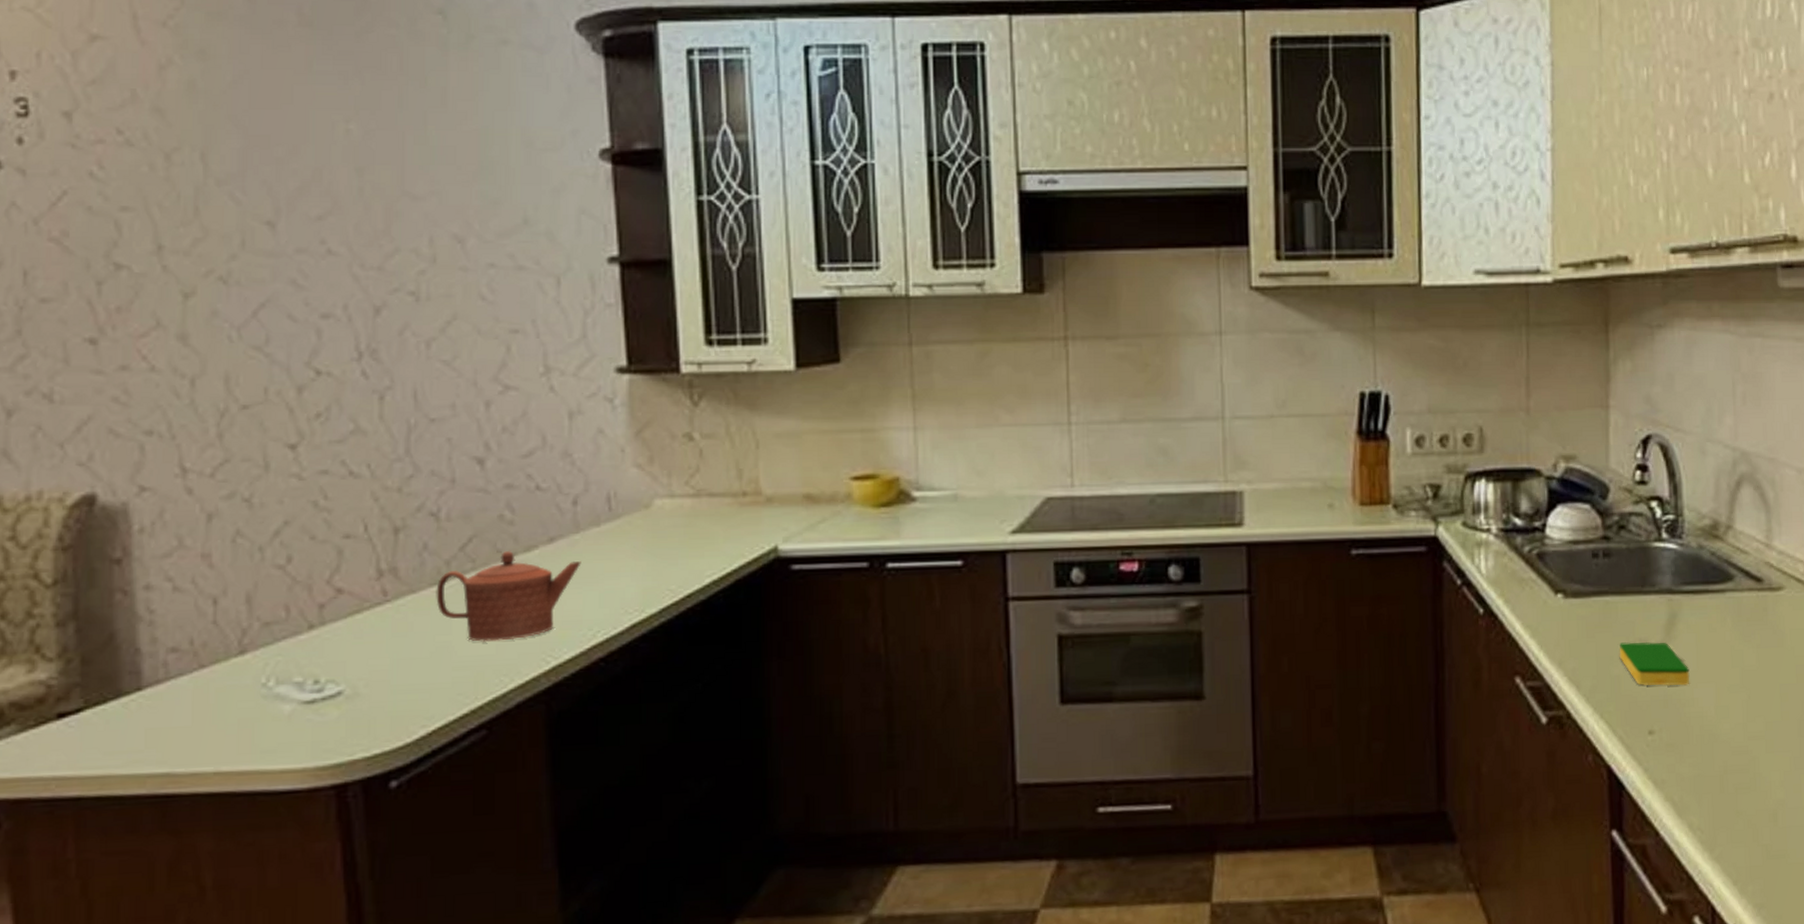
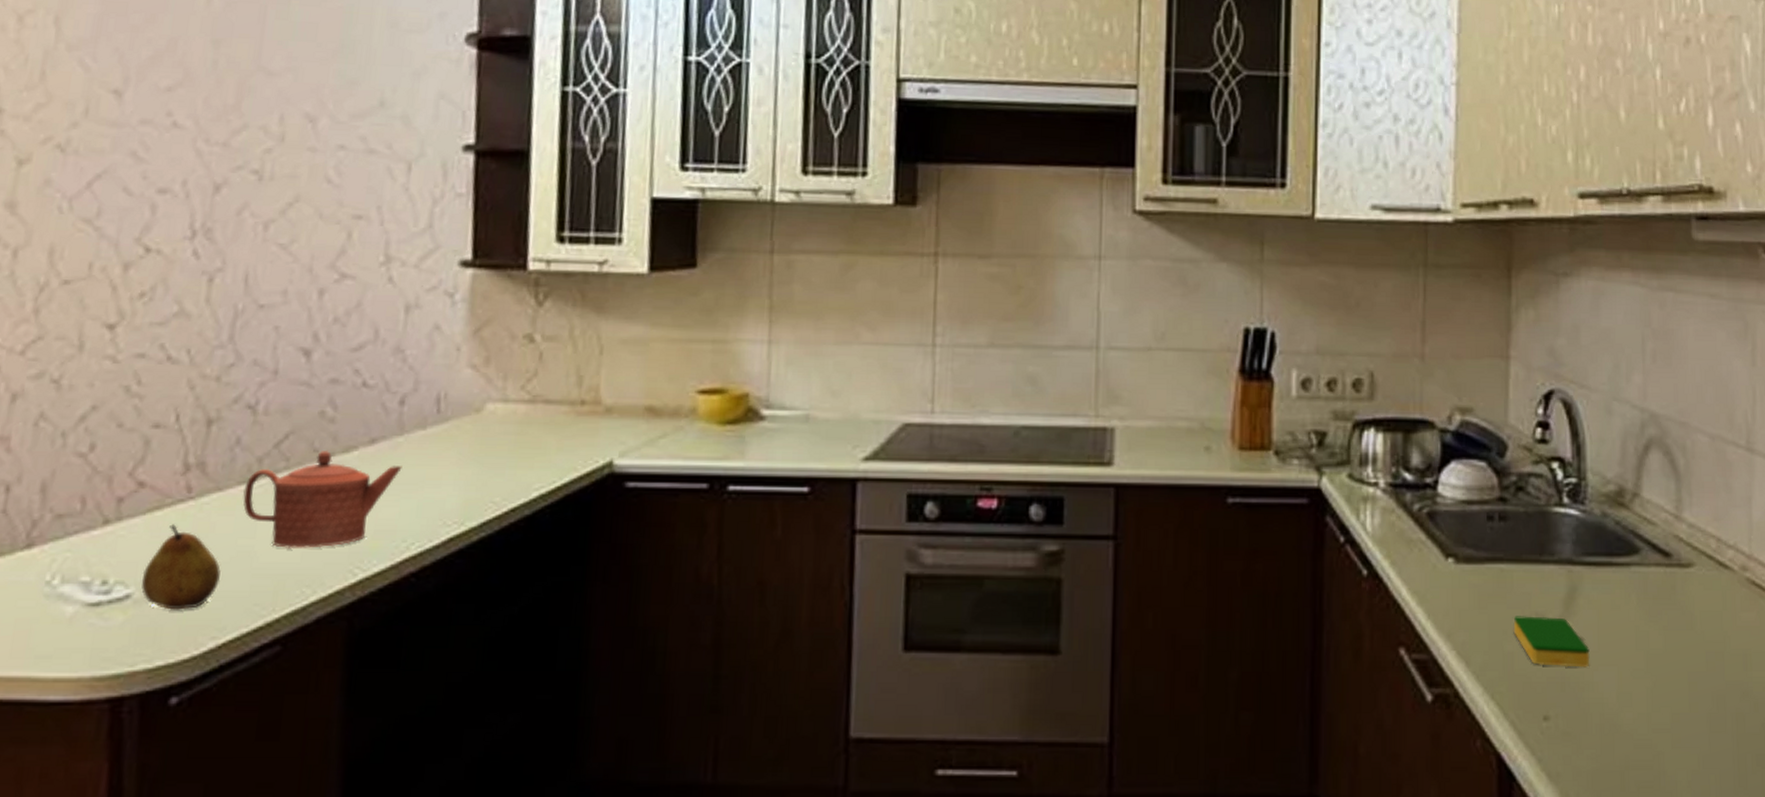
fruit: none [350,626,424,703] -> present [141,524,221,610]

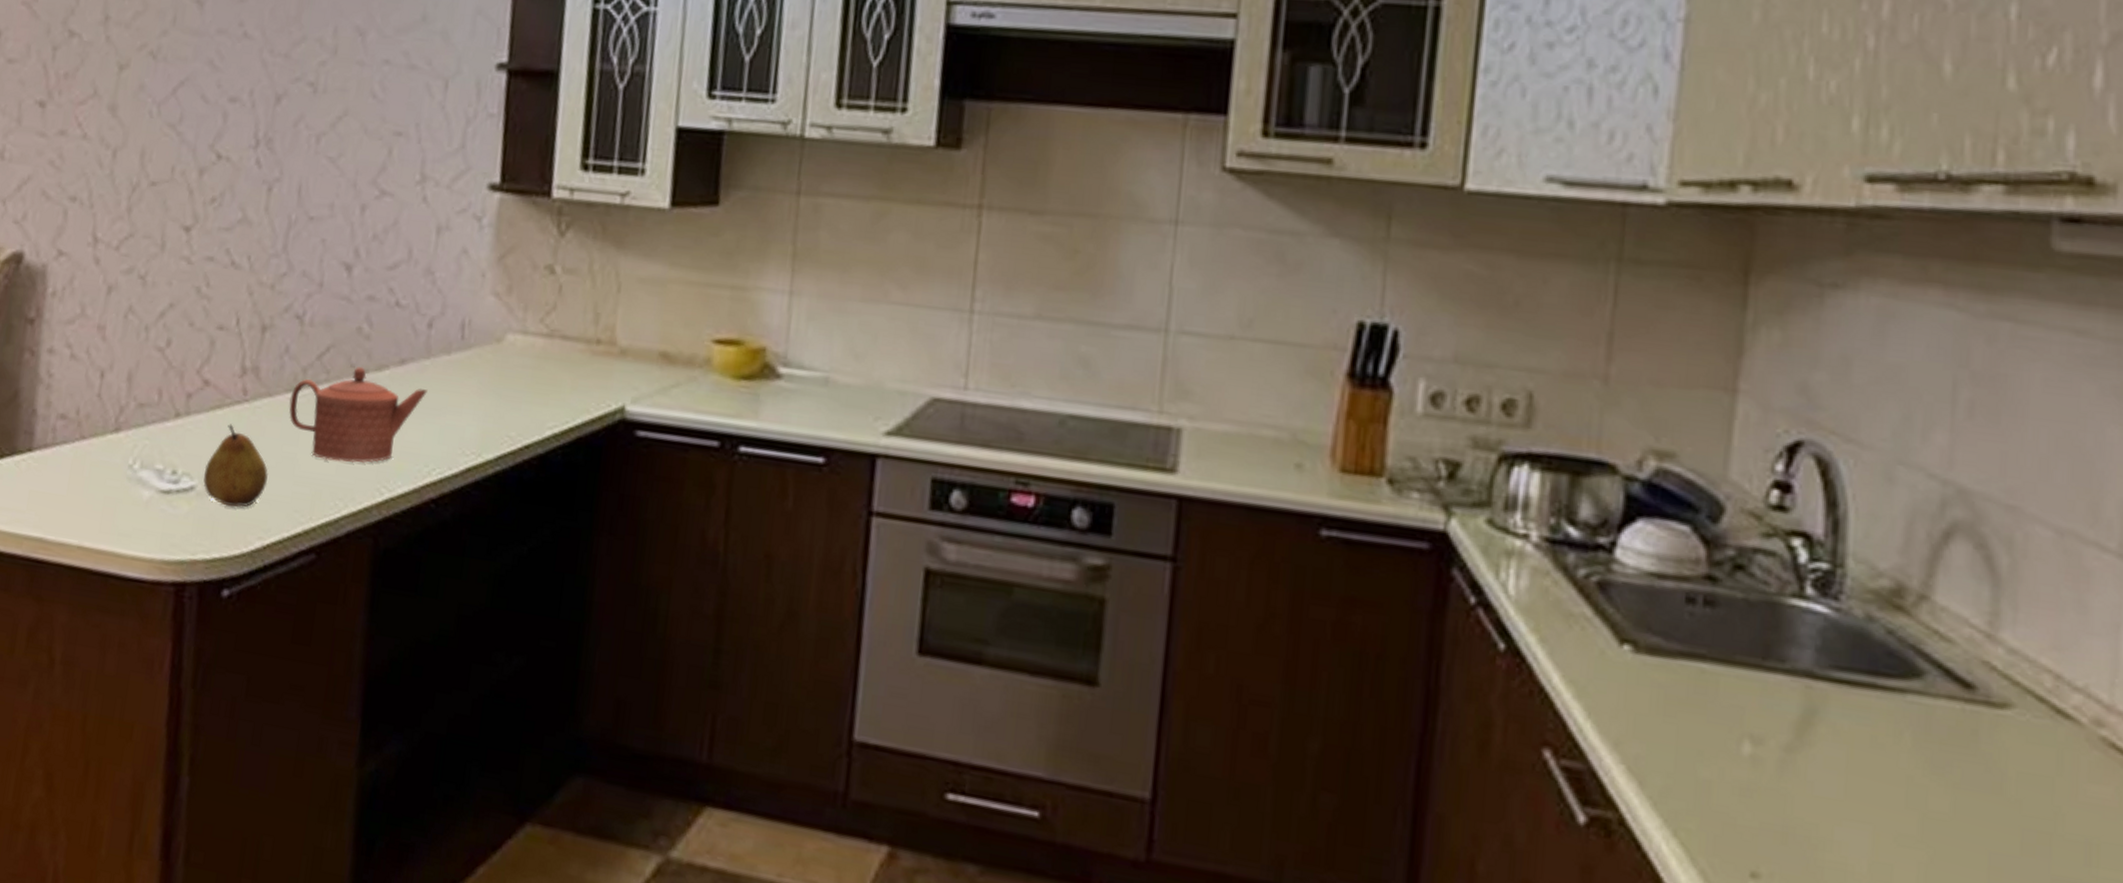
dish sponge: present [1513,616,1590,668] -> none [1713,734,1831,819]

